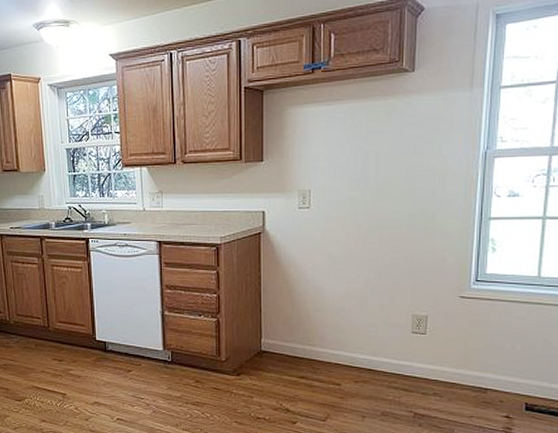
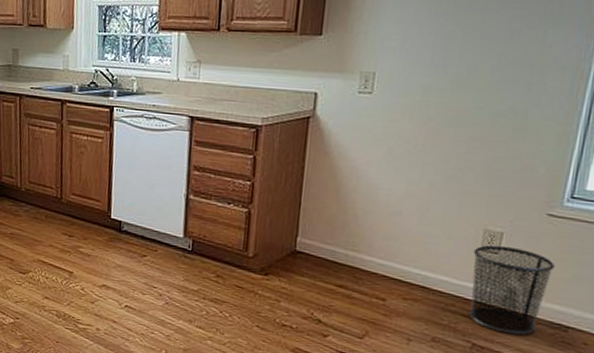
waste bin: none [406,327,470,401] -> present [468,245,555,336]

